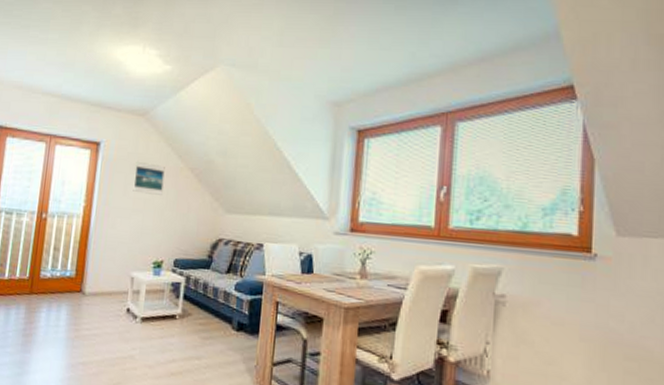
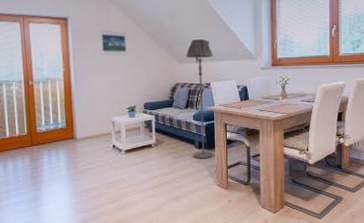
floor lamp: none [228,184,272,347] -> present [186,38,214,159]

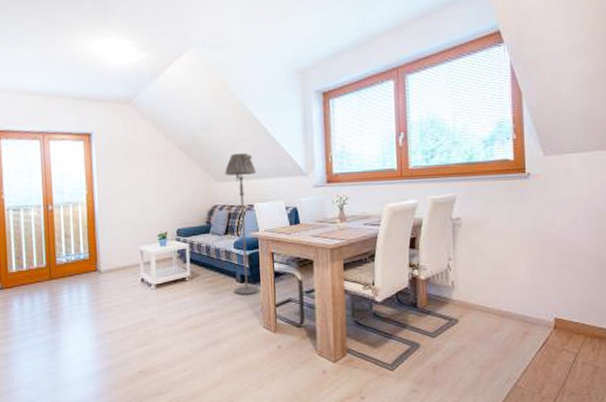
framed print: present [101,31,127,56] -> none [128,146,157,175]

